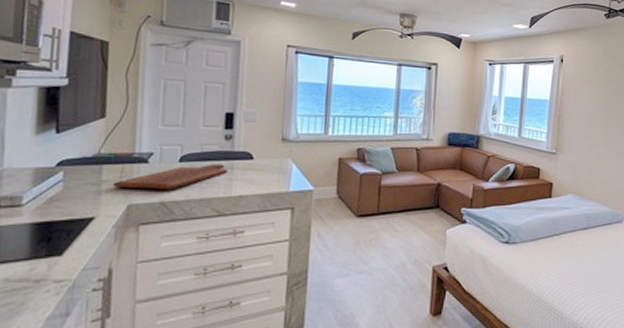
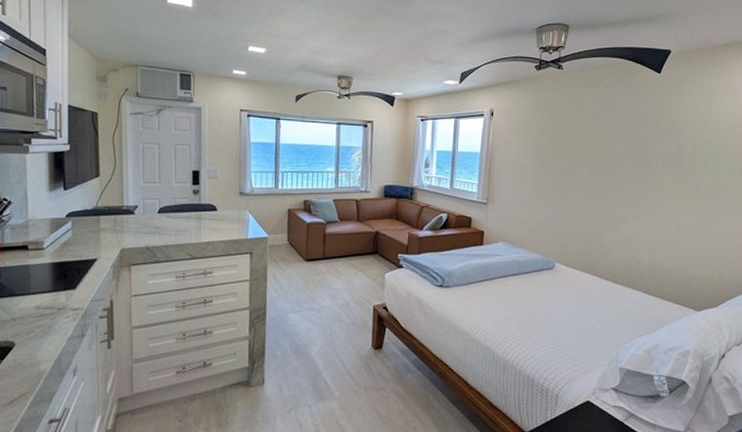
cutting board: present [112,164,228,190] -> none [108,215,197,237]

